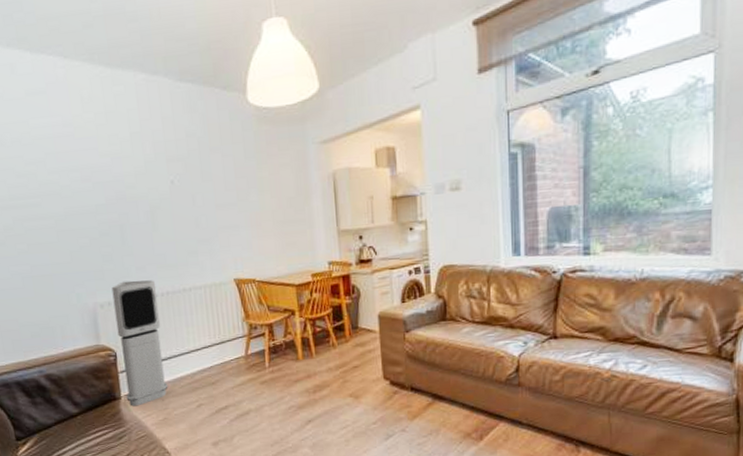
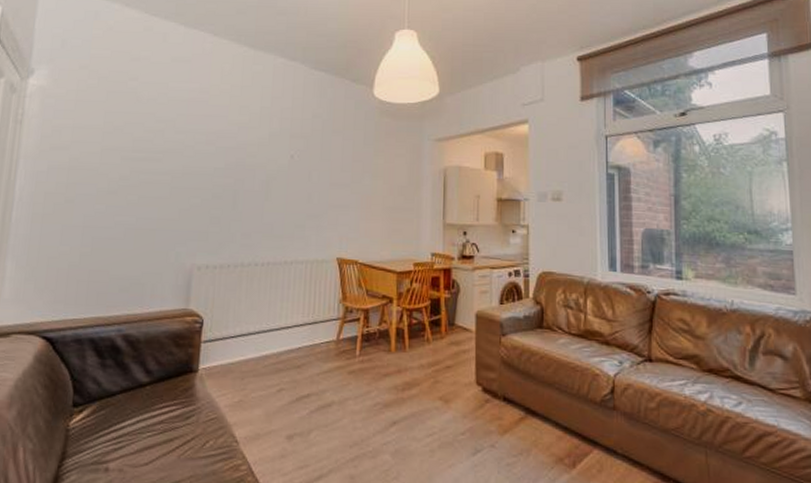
air purifier: present [111,280,168,407] -> none [203,245,258,383]

